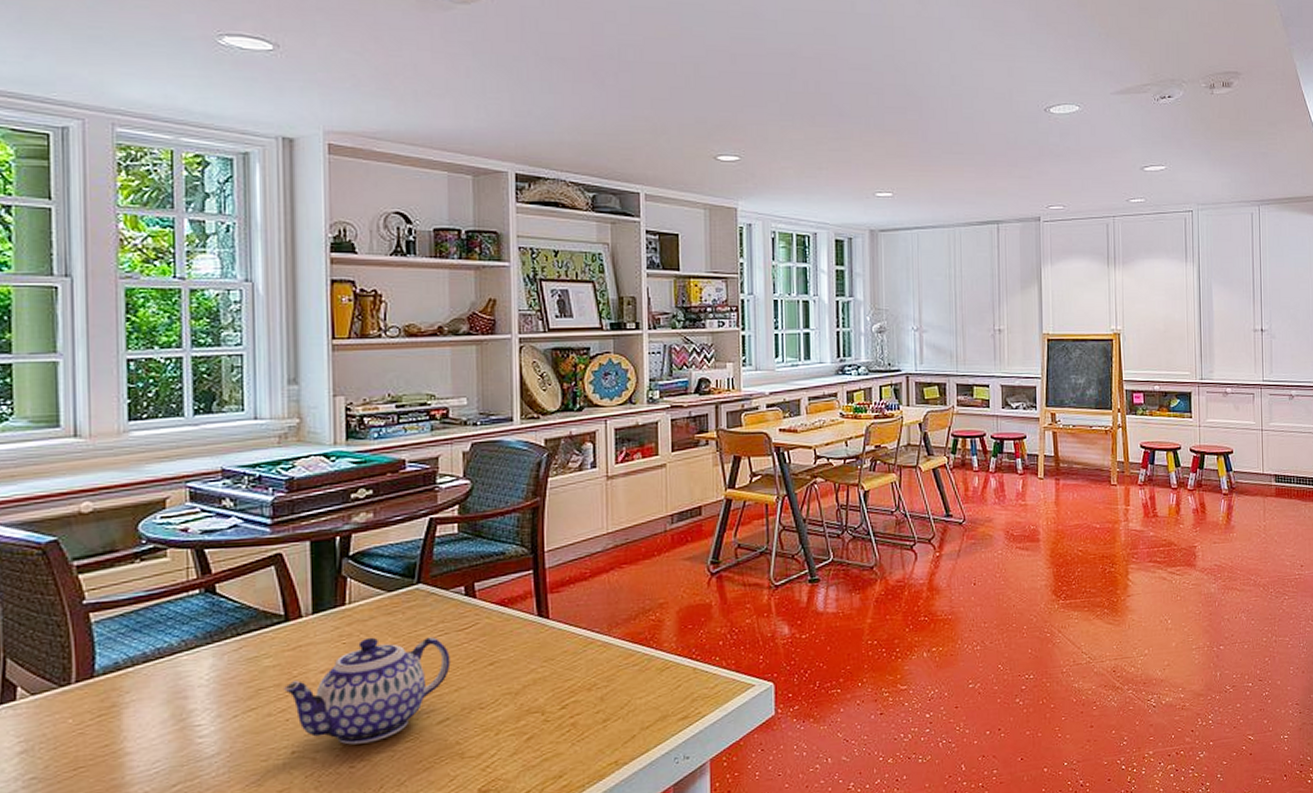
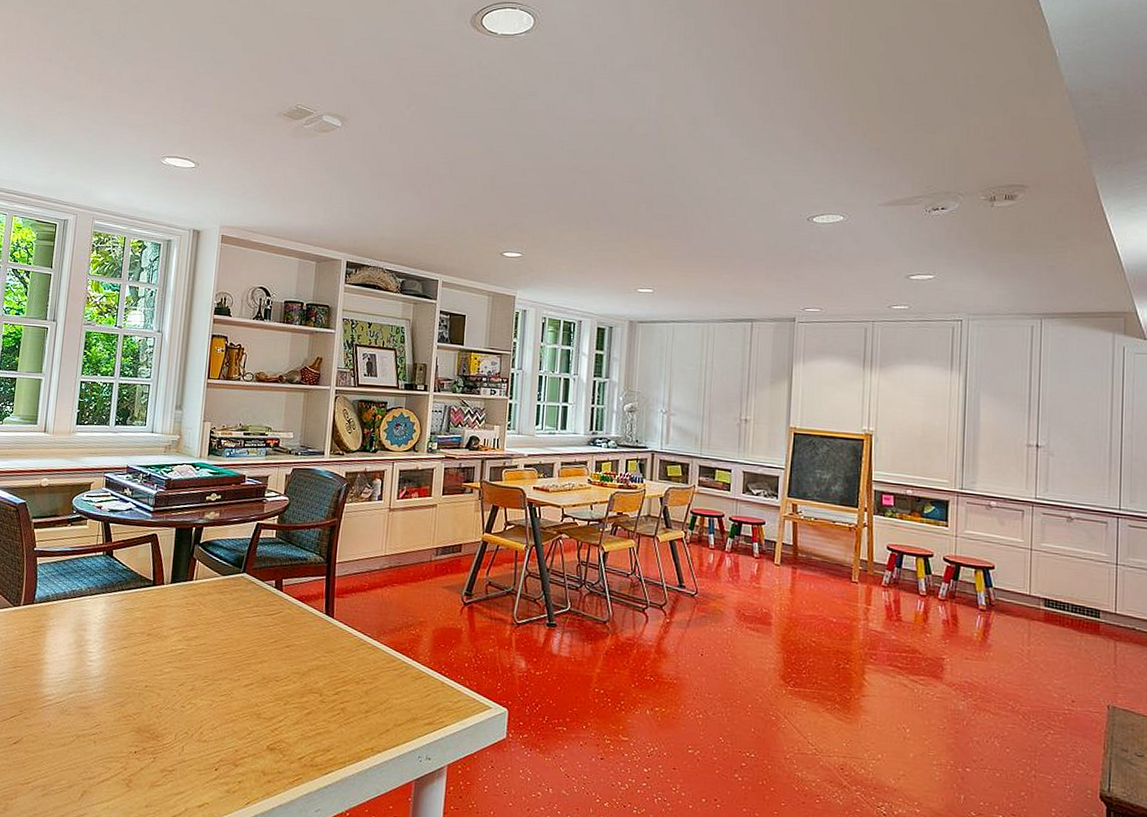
teapot: present [283,637,451,745] -> none [145,608,259,691]

